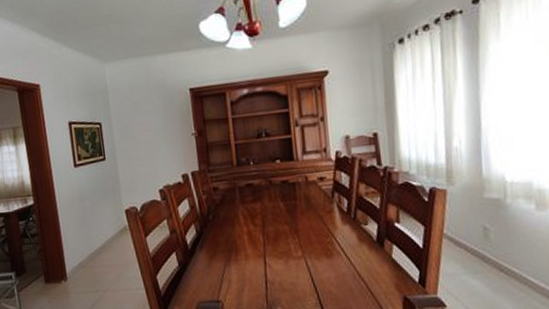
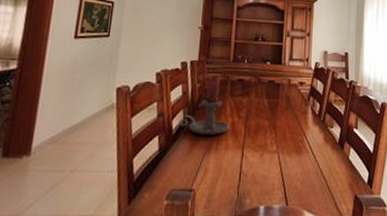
candle holder: none [192,183,247,247] -> present [179,75,230,135]

